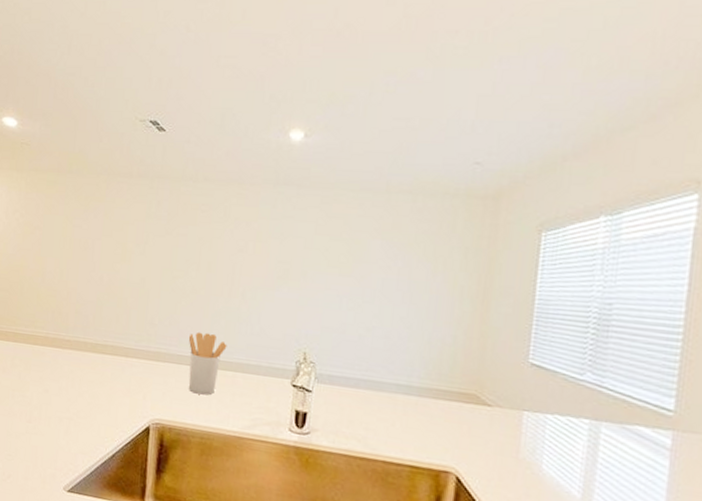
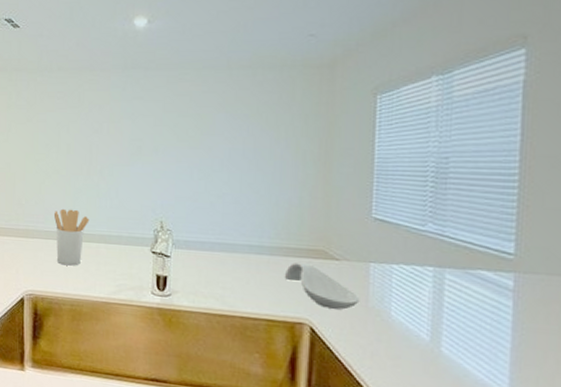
spoon rest: none [431,406,511,460] -> present [284,263,360,310]

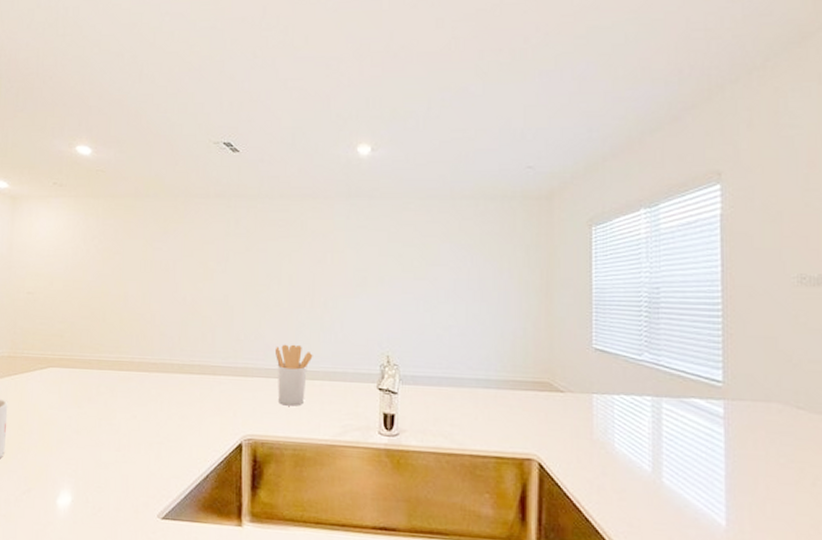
spoon rest: present [284,263,360,310] -> none [511,396,585,443]

